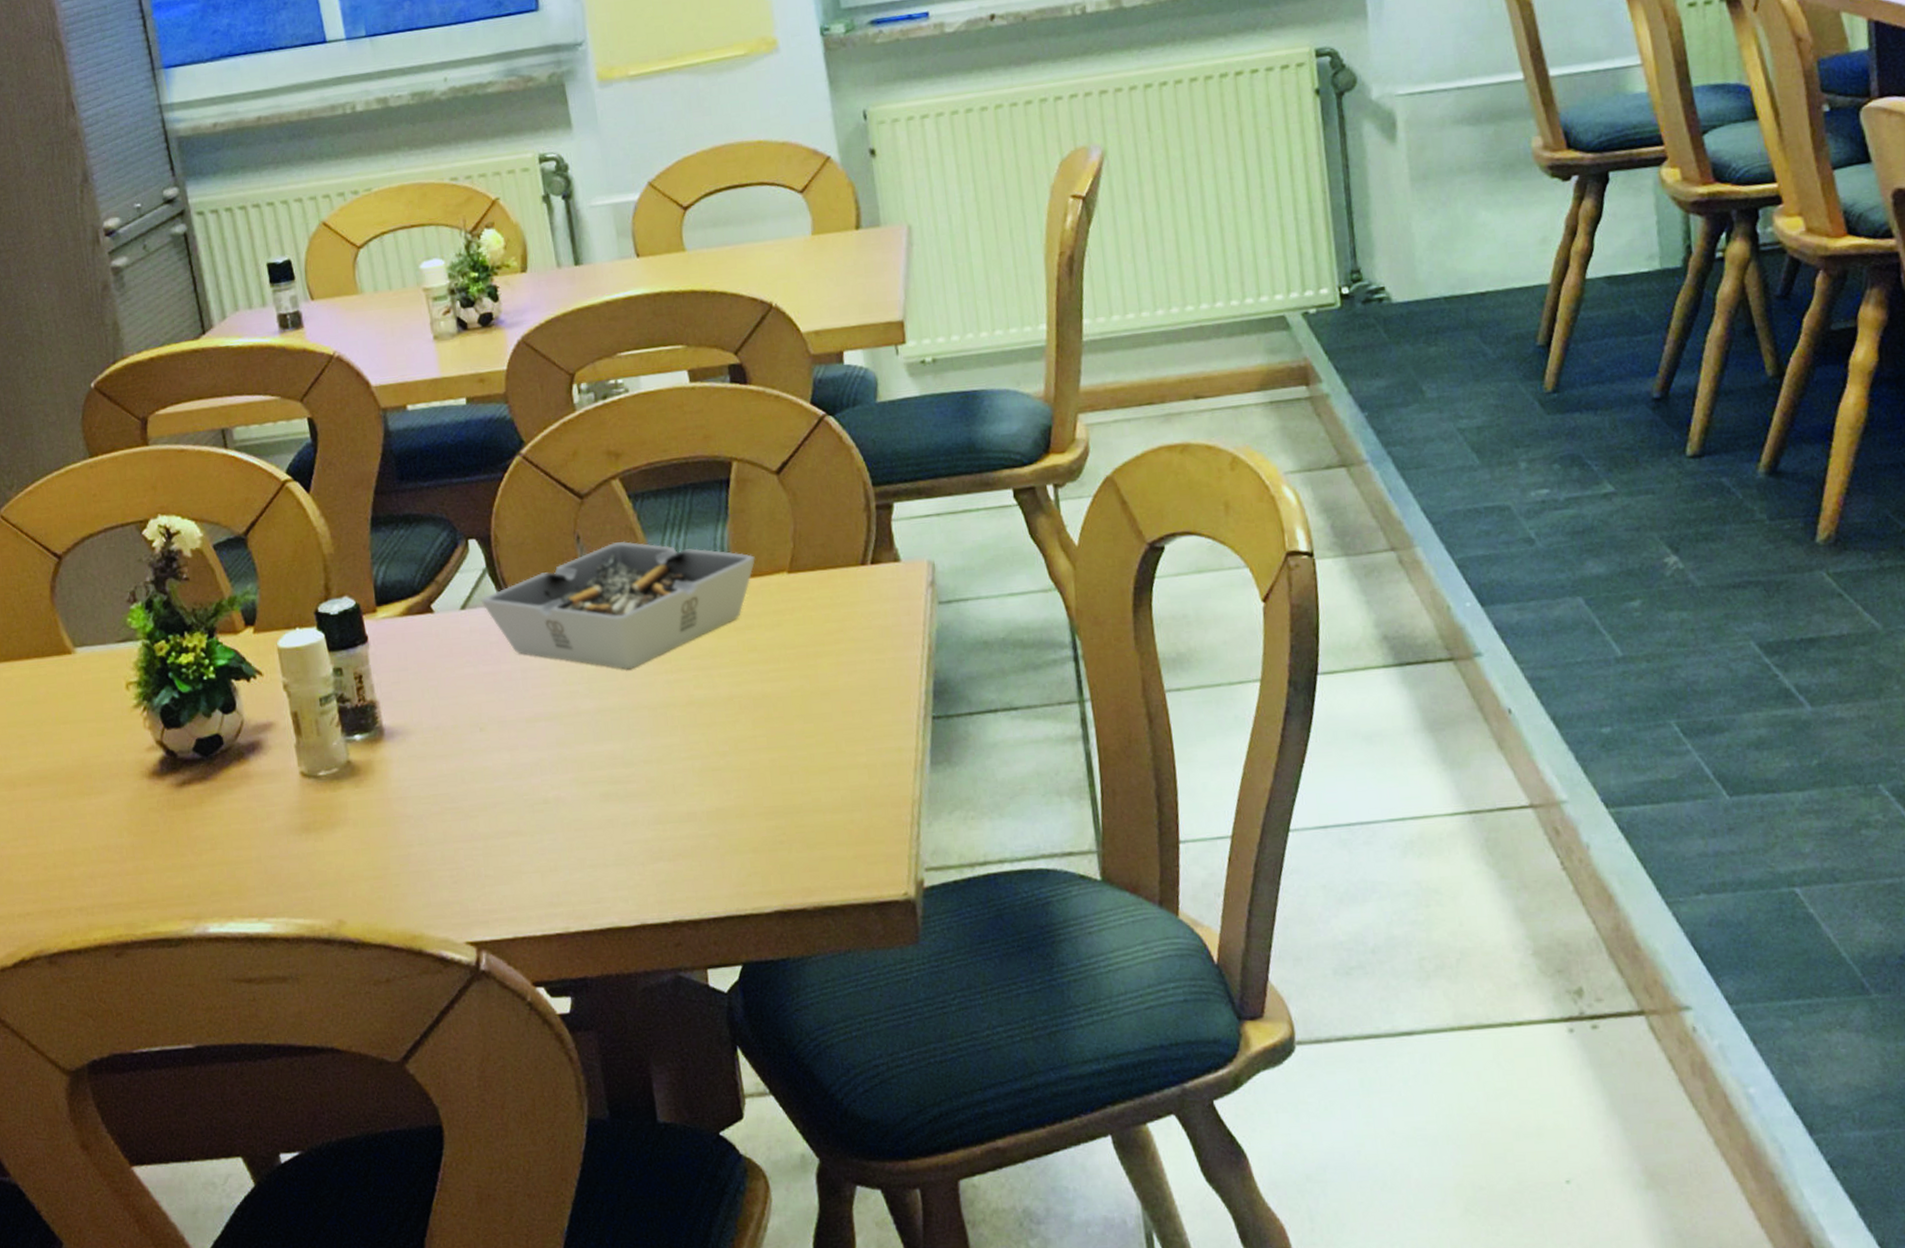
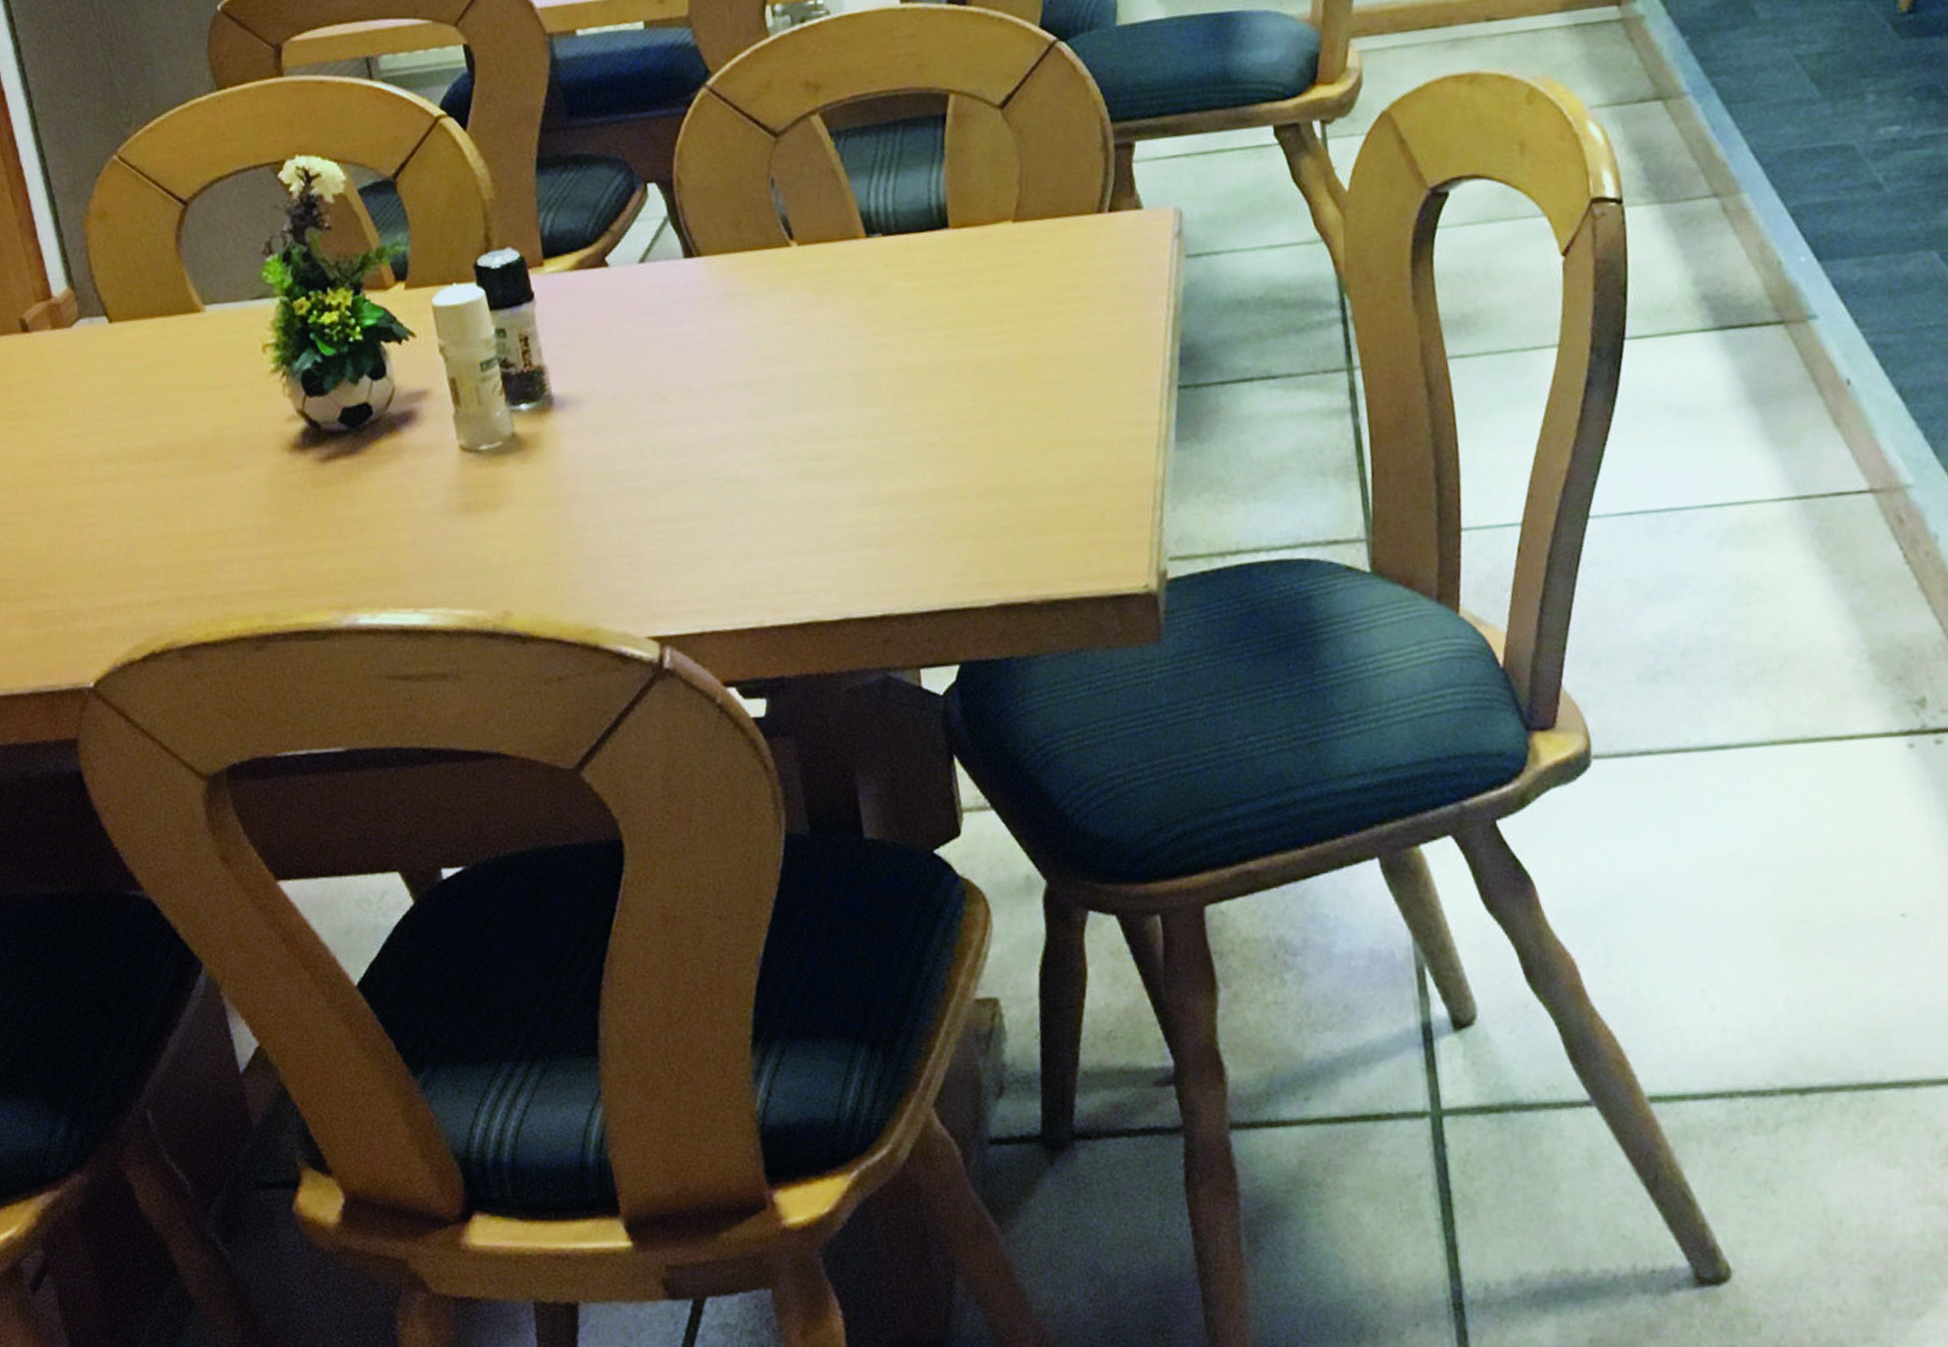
ashtray: present [480,540,755,670] -> none [662,185,975,331]

